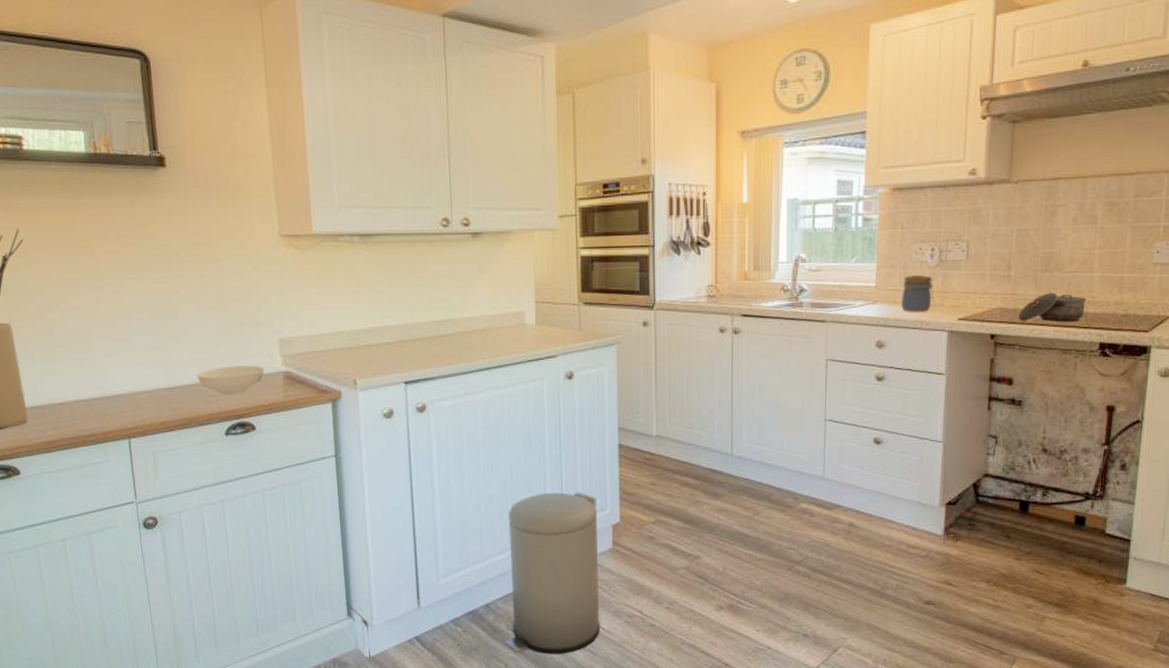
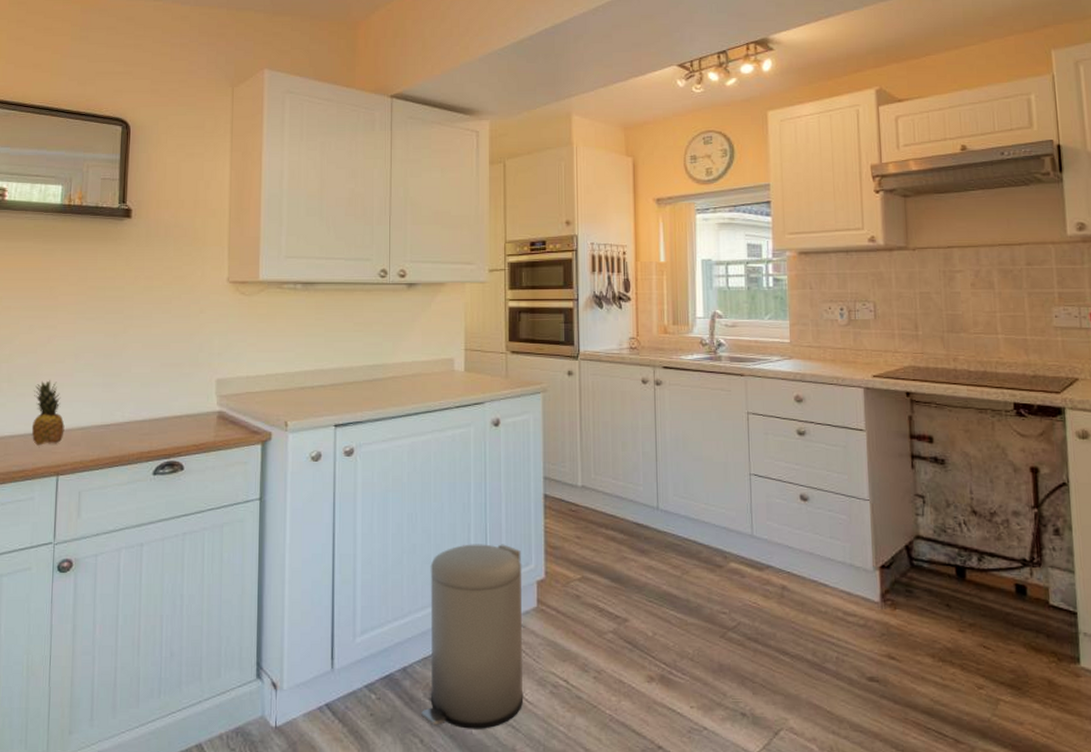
fruit: none [90,343,129,410] -> present [31,379,65,446]
bowl: present [196,365,265,395] -> none [132,404,200,433]
jar: present [901,275,934,312] -> none [816,333,847,368]
cooking pot: present [1018,292,1087,321] -> none [931,353,995,381]

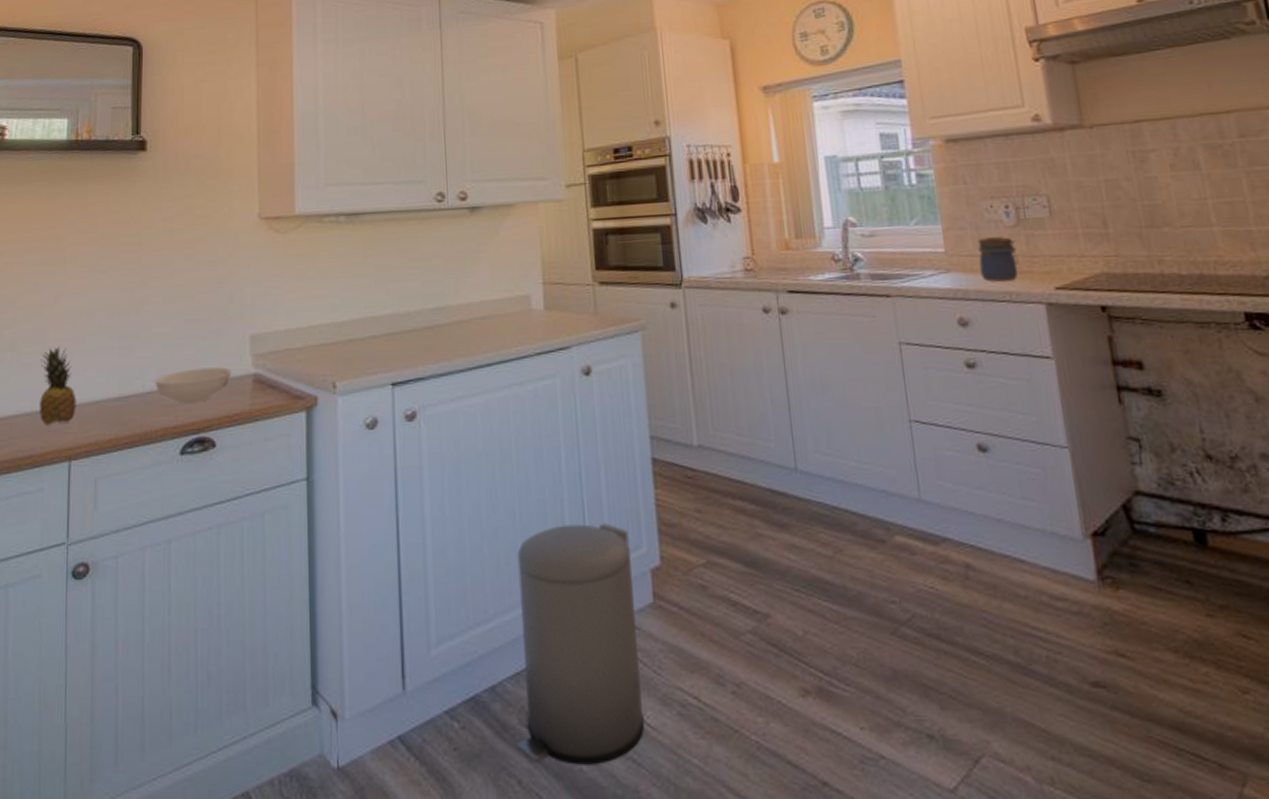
bowl: none [132,404,200,433] -> present [154,367,232,404]
jar: none [816,333,847,368] -> present [977,237,1019,282]

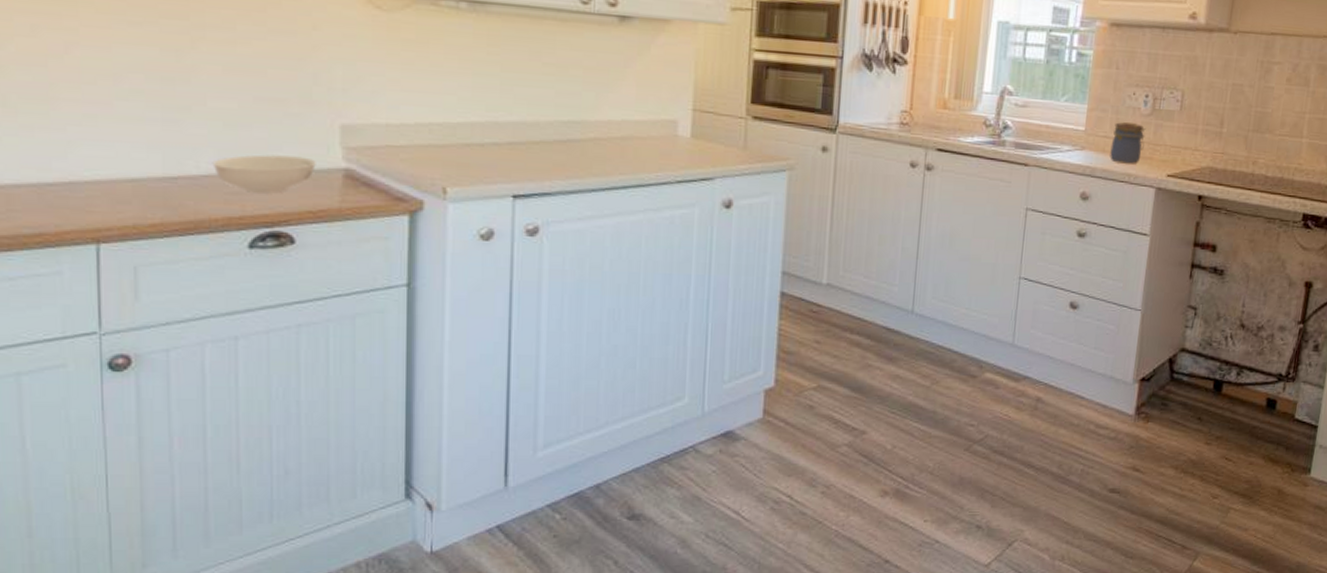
fruit: present [39,345,77,426] -> none [46,107,104,201]
pedal bin: present [517,523,645,765] -> none [616,346,749,549]

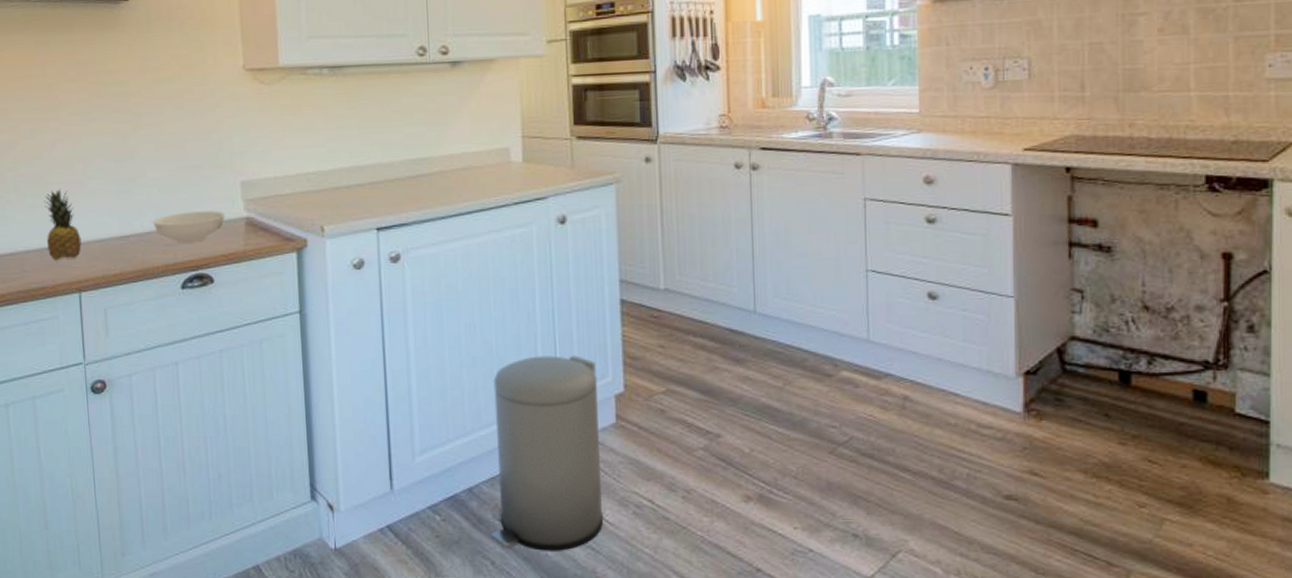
fruit: none [46,107,104,201] -> present [43,188,82,261]
pedal bin: none [616,346,749,549] -> present [491,355,604,551]
jar: present [1110,122,1146,165] -> none [952,98,991,142]

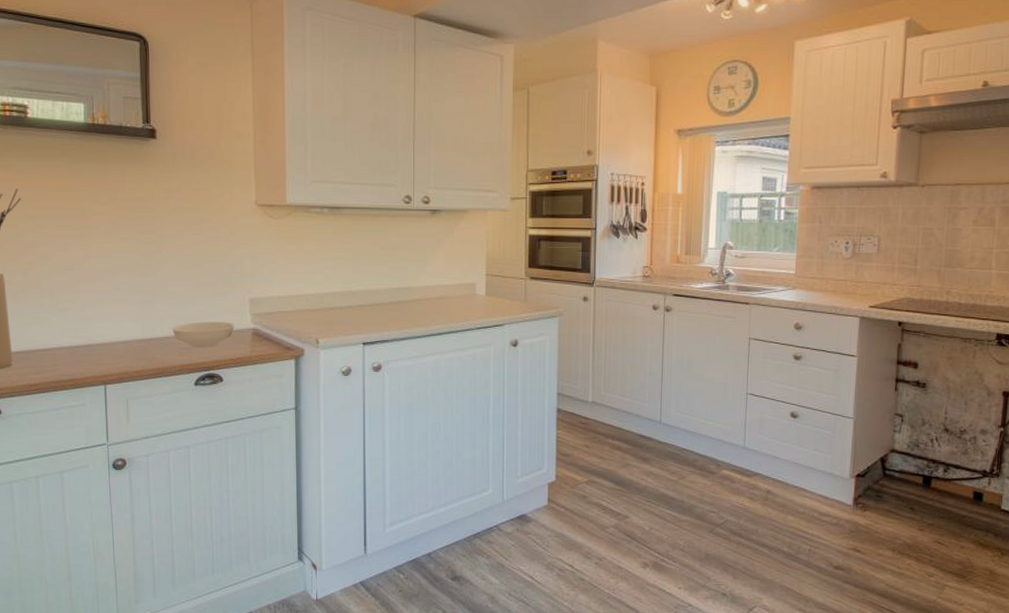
fruit: present [43,188,82,261] -> none [74,296,108,357]
pedal bin: present [491,355,604,551] -> none [444,450,535,603]

